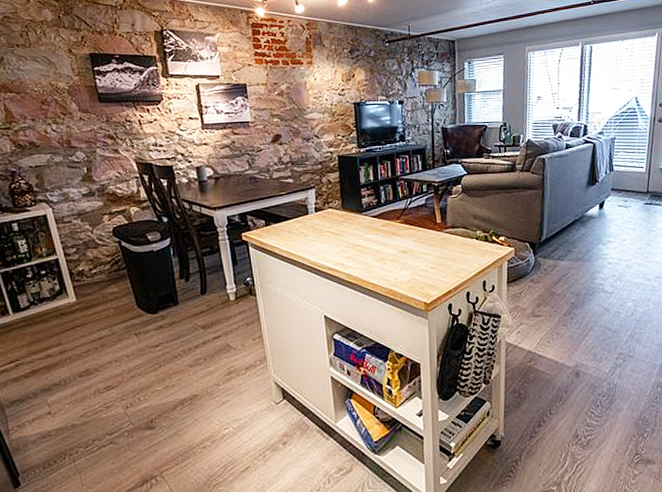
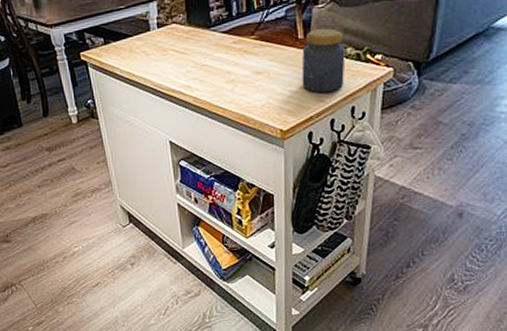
jar: none [440,215,476,270] -> present [301,28,345,93]

